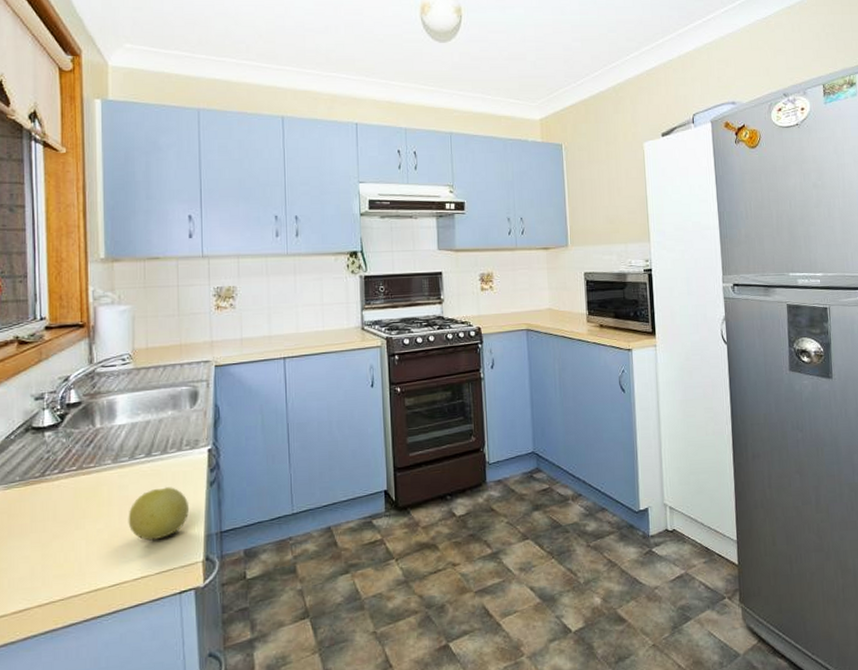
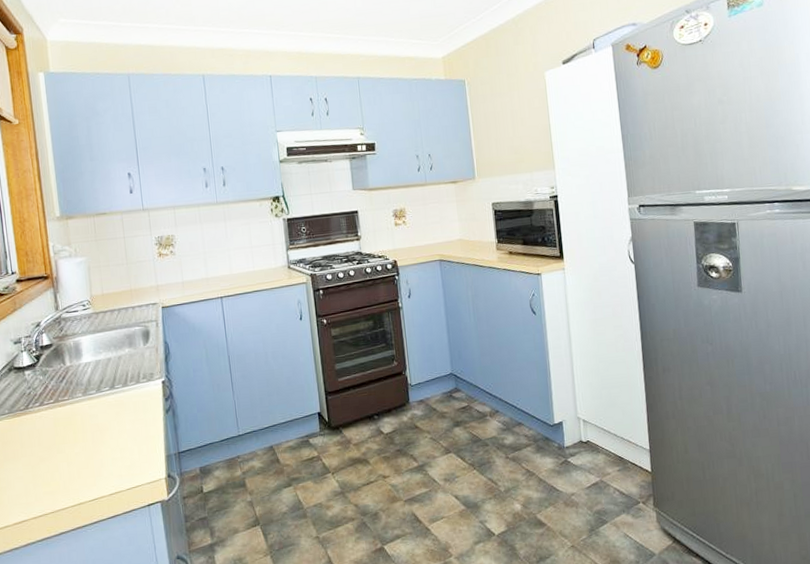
apple: present [128,487,190,541] -> none [100,415,151,462]

